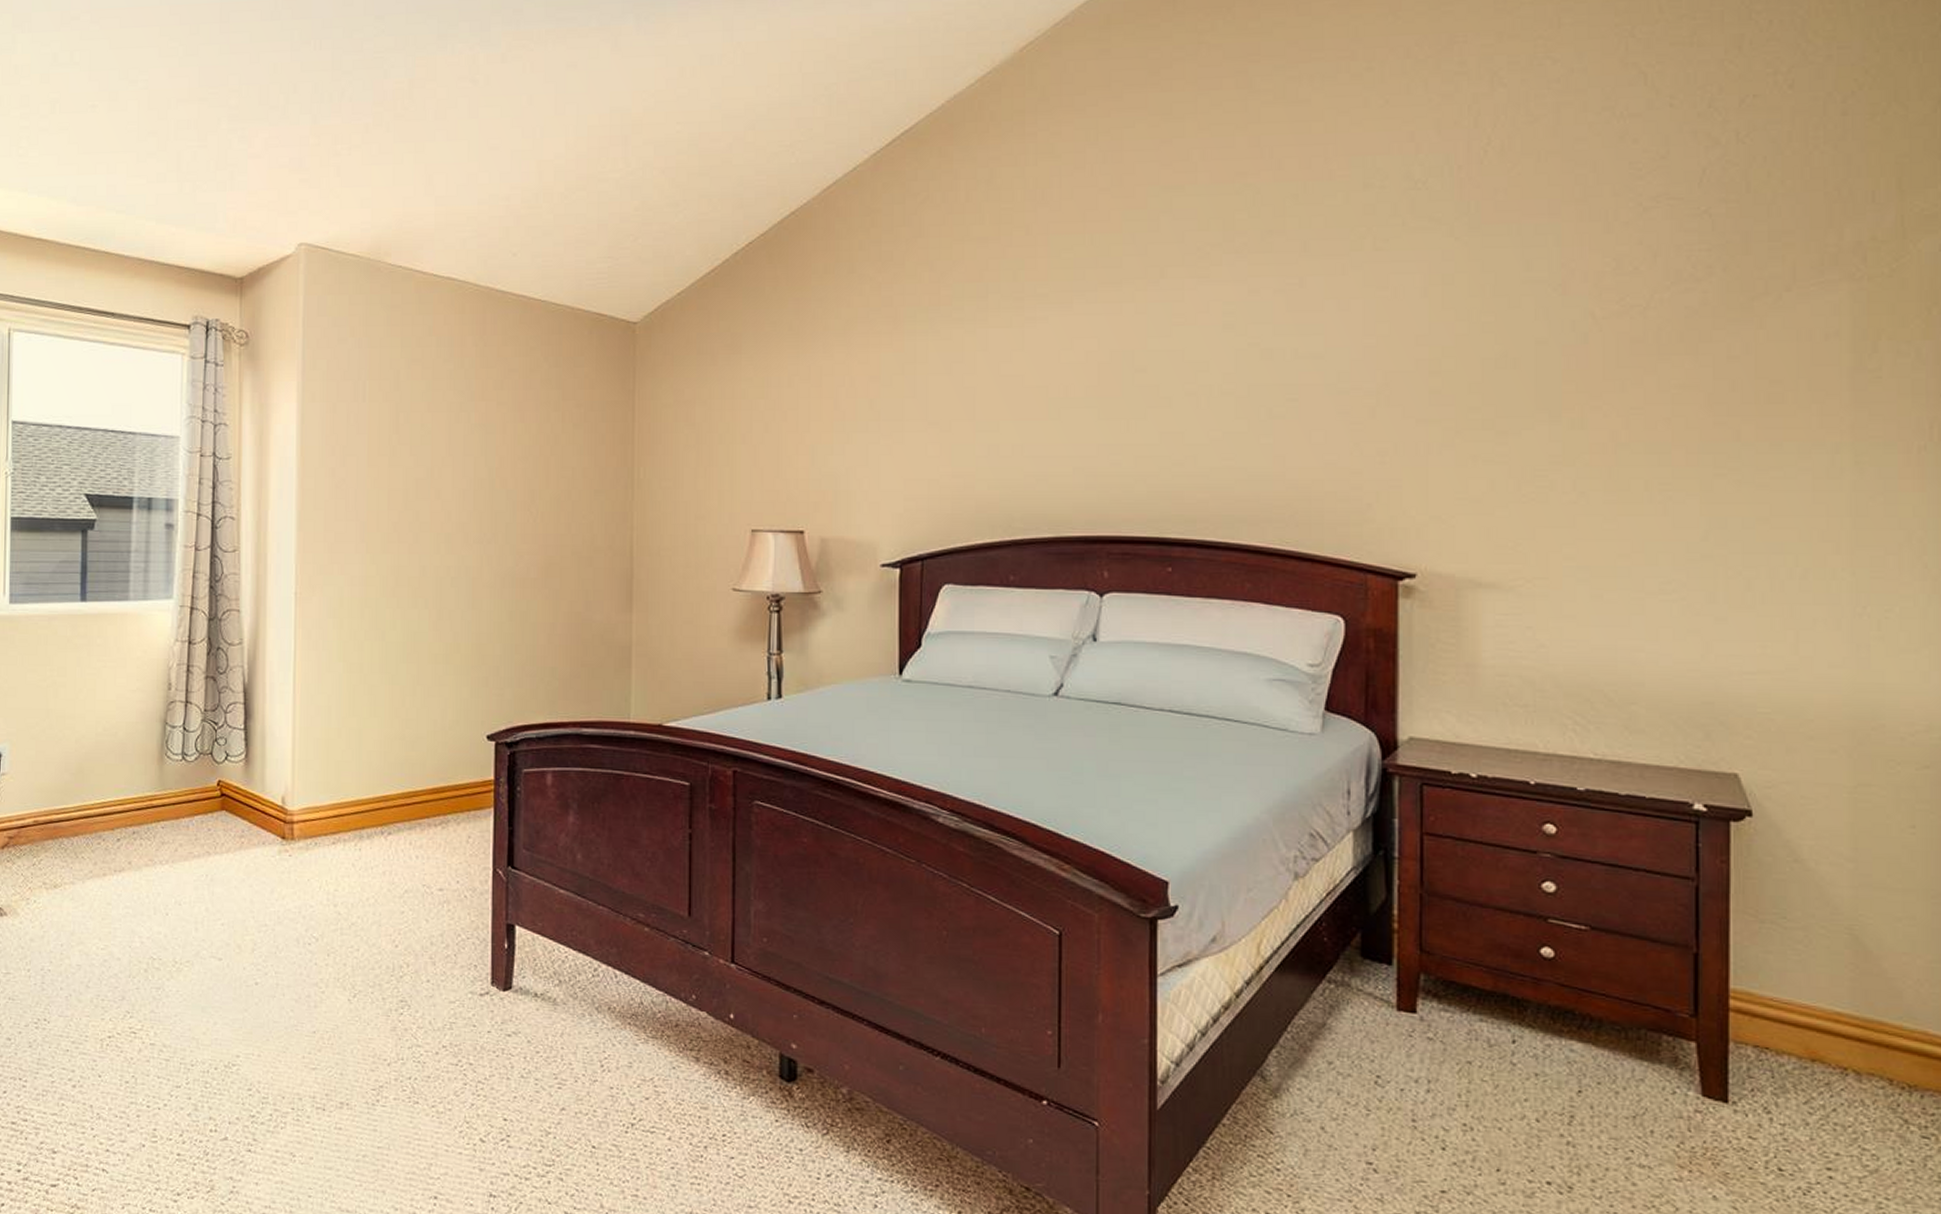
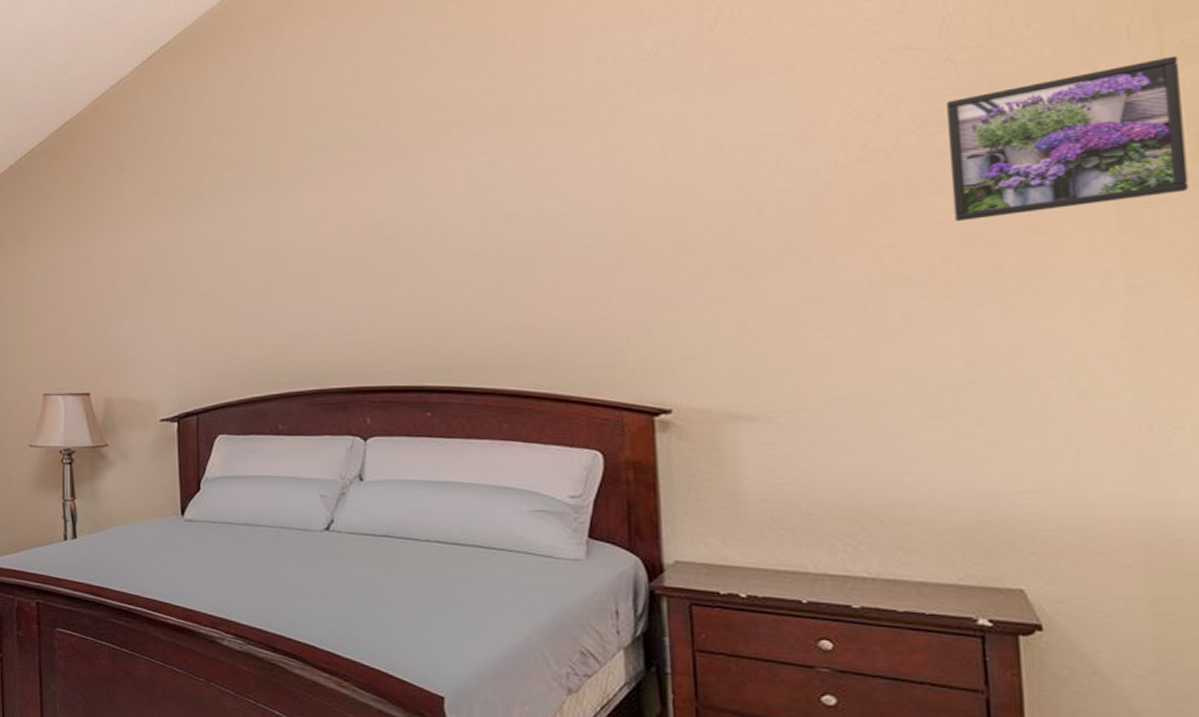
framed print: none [1700,225,1917,386] -> present [947,56,1189,222]

